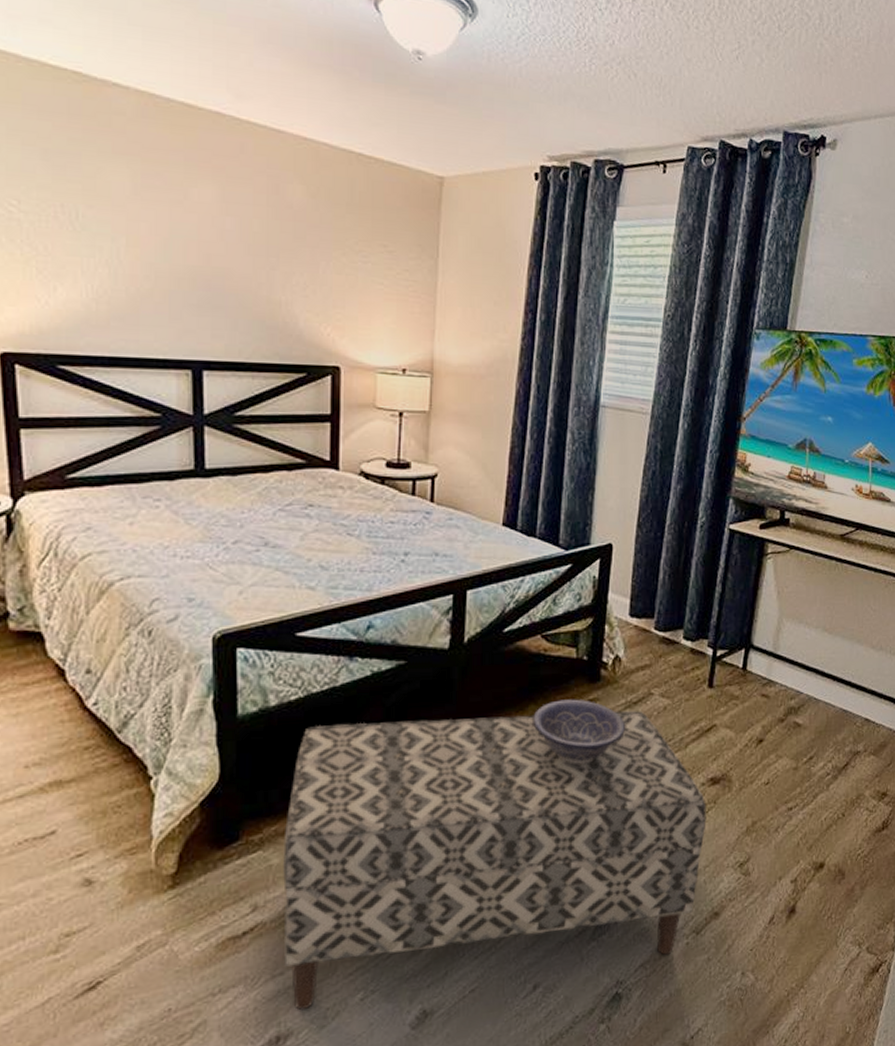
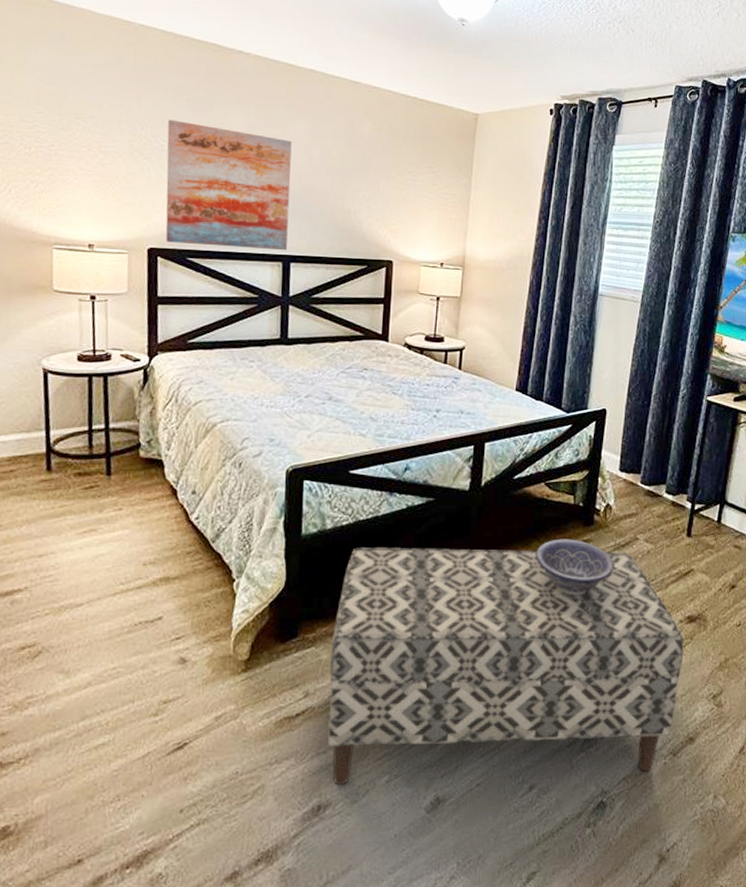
wall art: none [17,176,197,355] -> present [165,119,292,251]

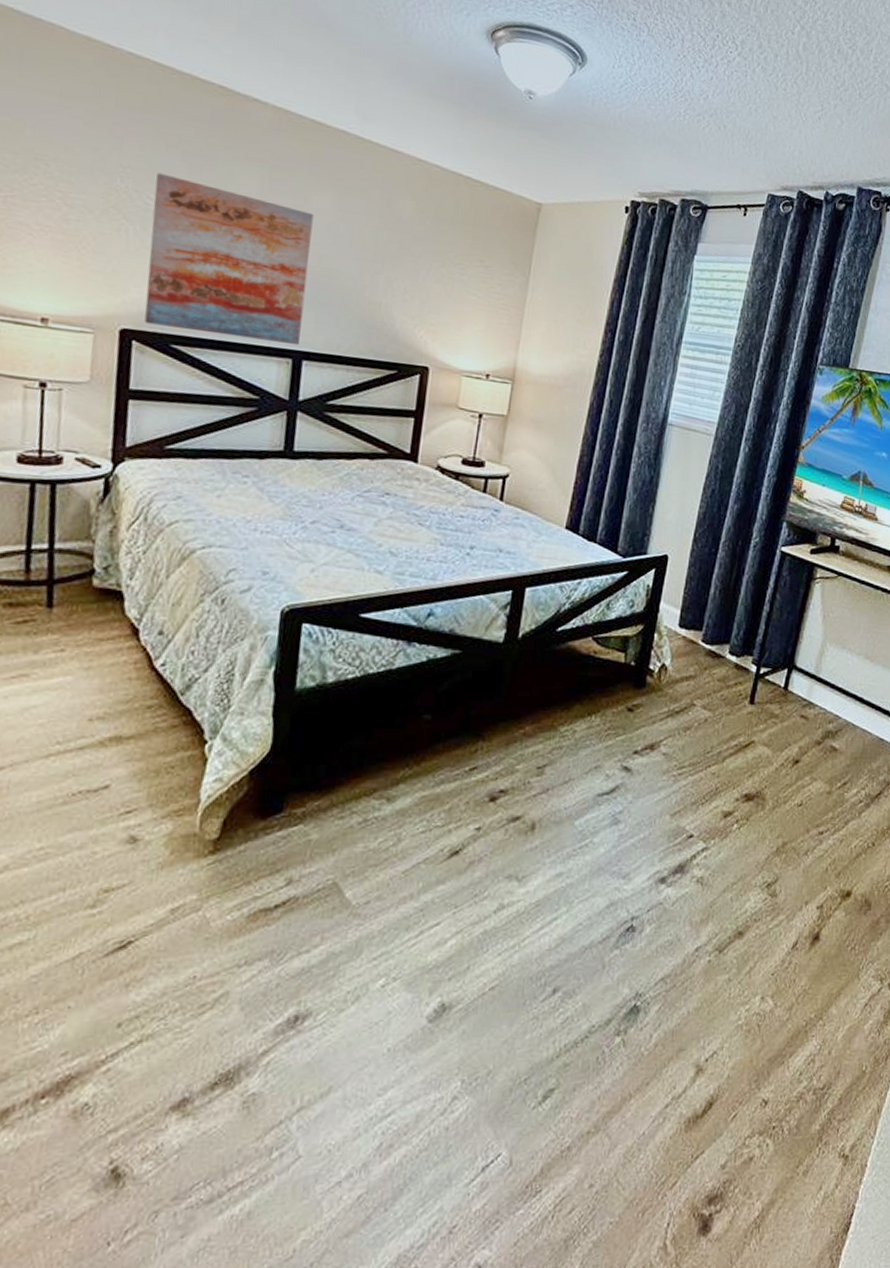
bench: present [327,548,684,785] -> none [311,706,739,990]
decorative bowl: present [536,539,615,595] -> none [576,702,667,768]

